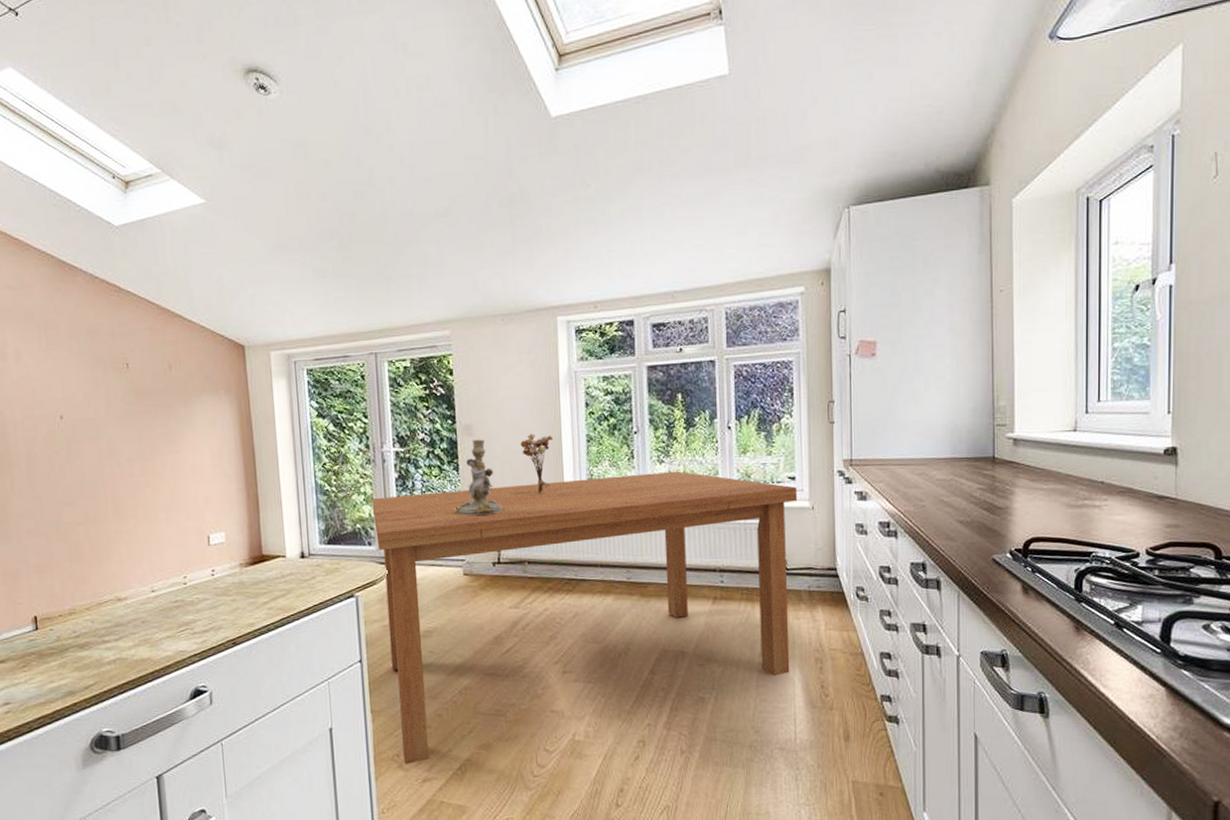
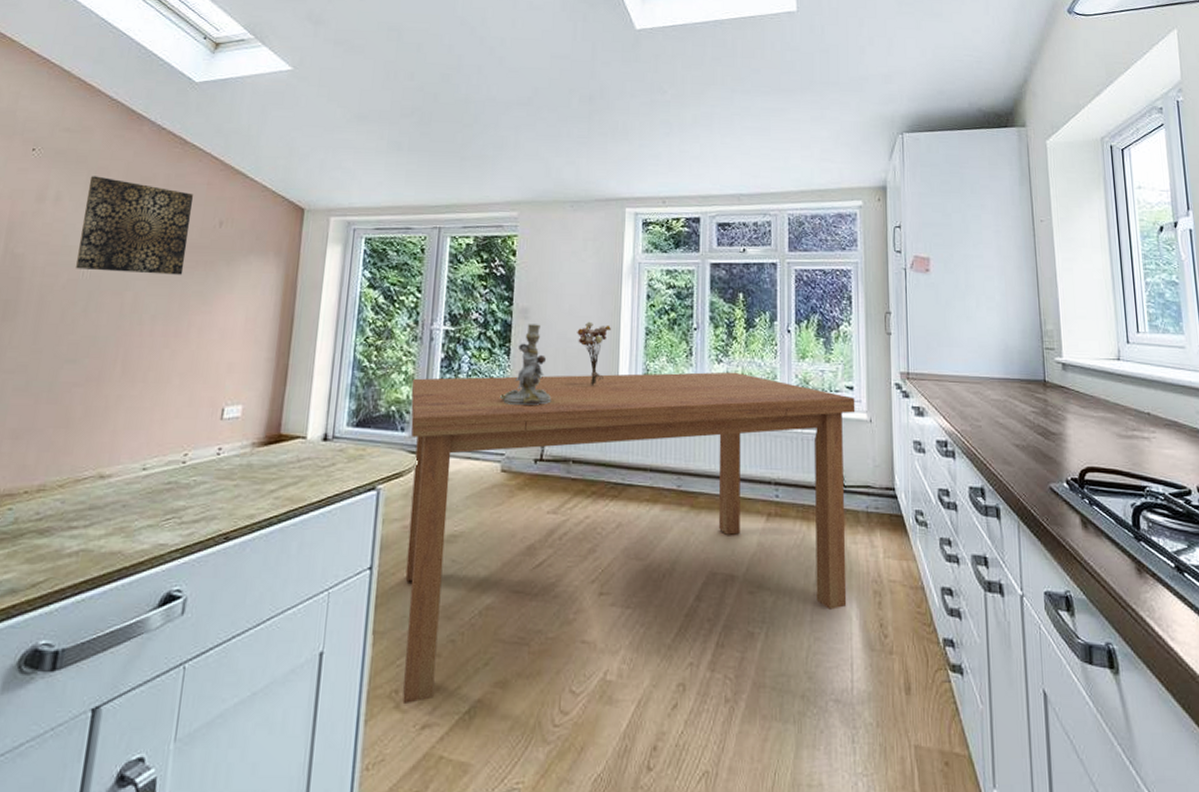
wall art: none [41,331,147,421] -> present [76,176,193,275]

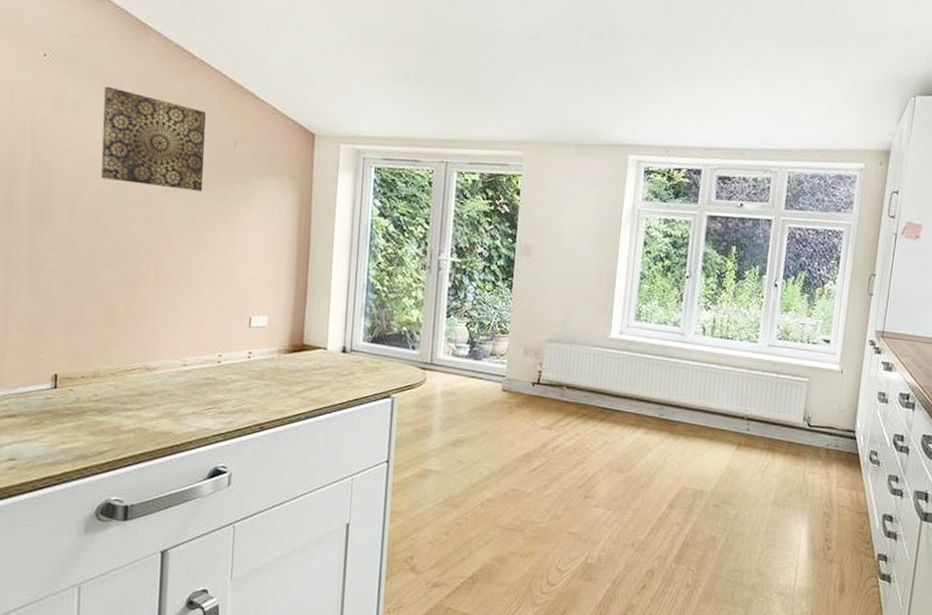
dining table: present [402,372,856,703] -> none [417,303,830,568]
candlestick: present [500,324,552,406] -> none [502,261,550,336]
bouquet: present [577,321,611,386] -> none [575,263,608,323]

